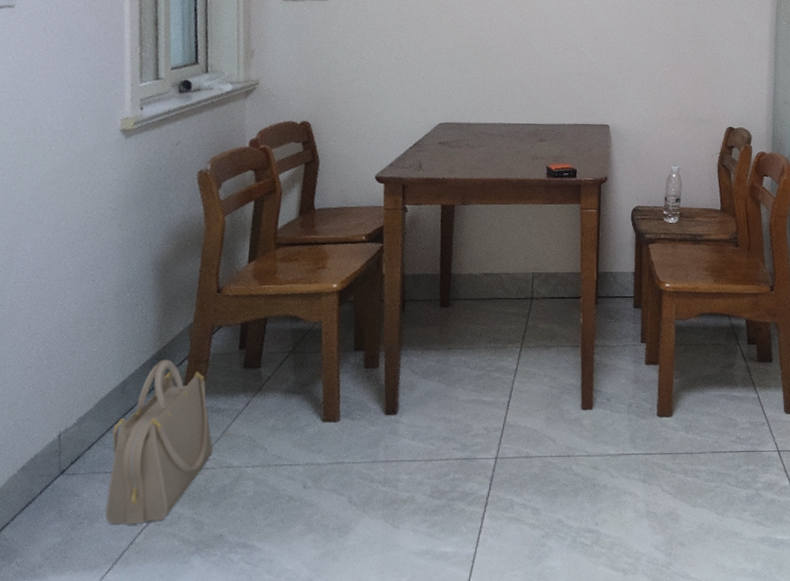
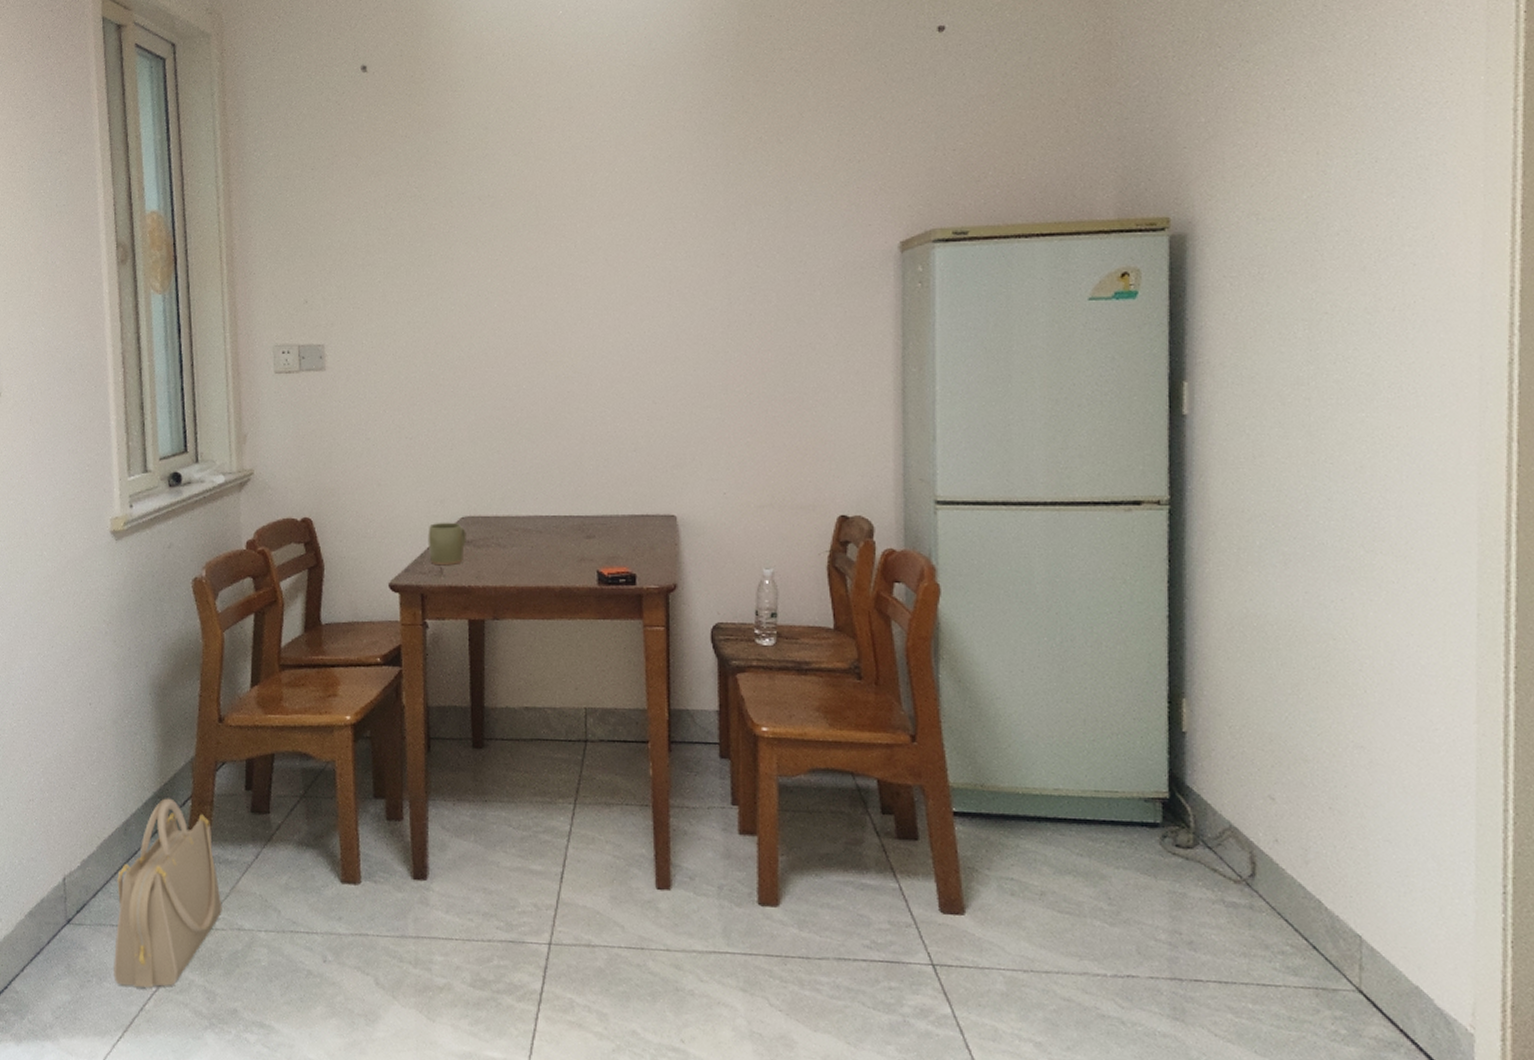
mug: none [410,127,443,162] -> present [427,522,466,566]

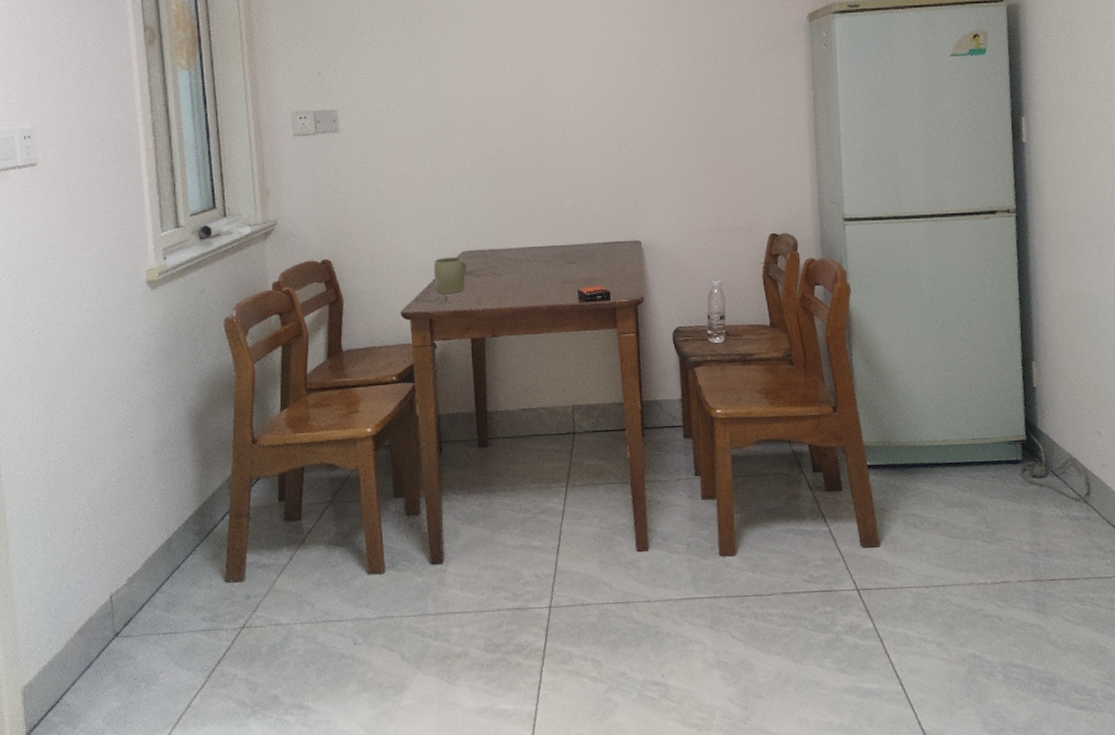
handbag: present [114,798,222,988] -> none [161,515,261,688]

